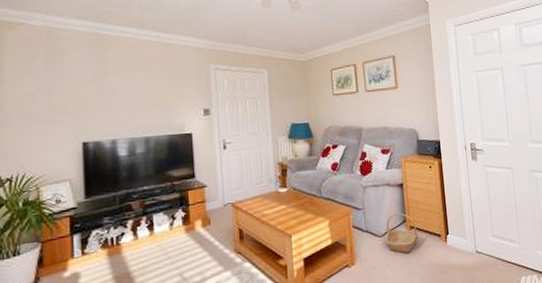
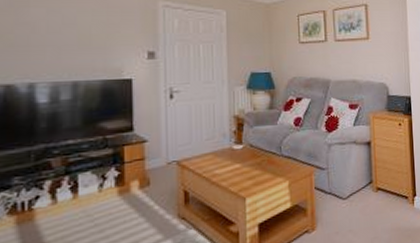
basket: present [385,213,419,253] -> none [349,173,385,217]

